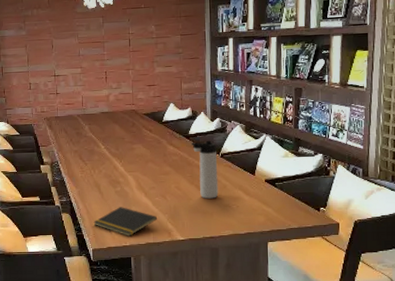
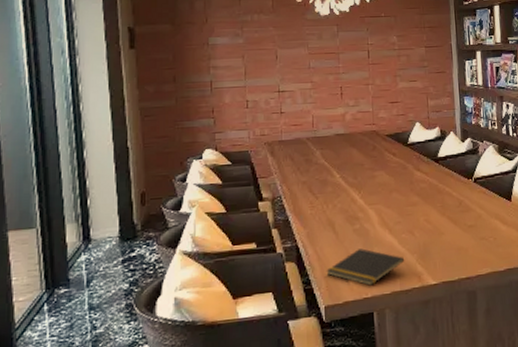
thermos bottle: present [191,140,219,199] -> none [440,163,474,232]

